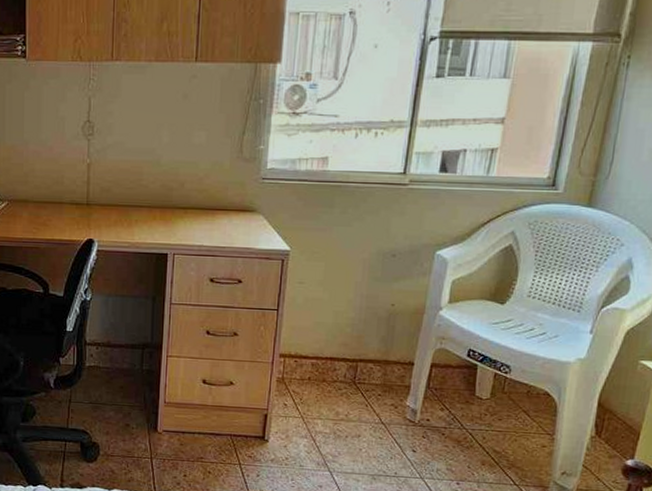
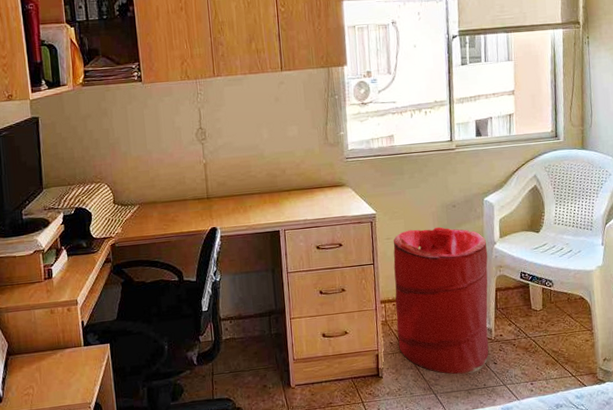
laundry hamper: none [294,276,429,457] -> present [393,226,489,375]

